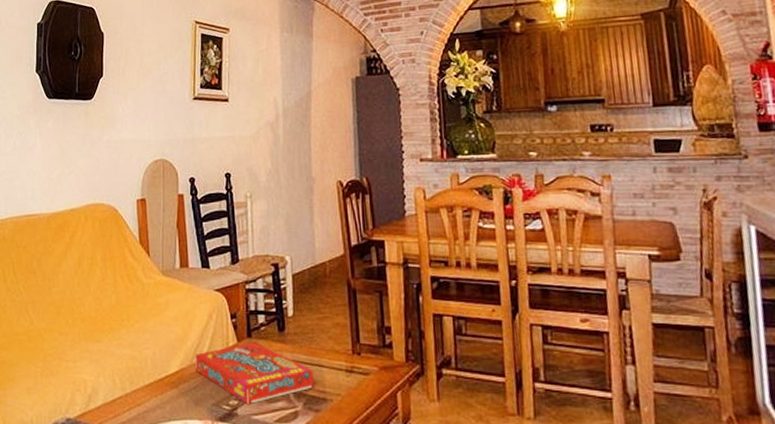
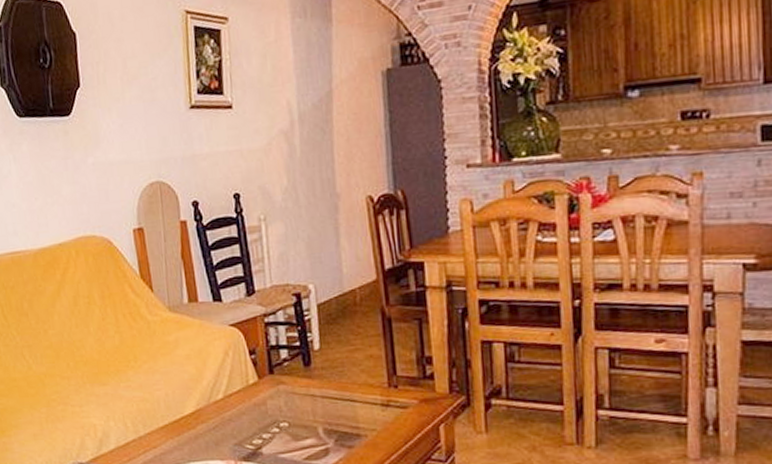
snack box: present [195,342,314,405] -> none [212,378,346,444]

